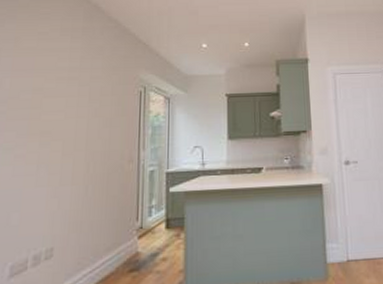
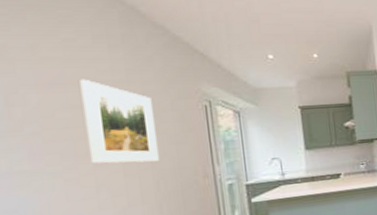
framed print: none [38,65,96,144] -> present [80,79,159,164]

